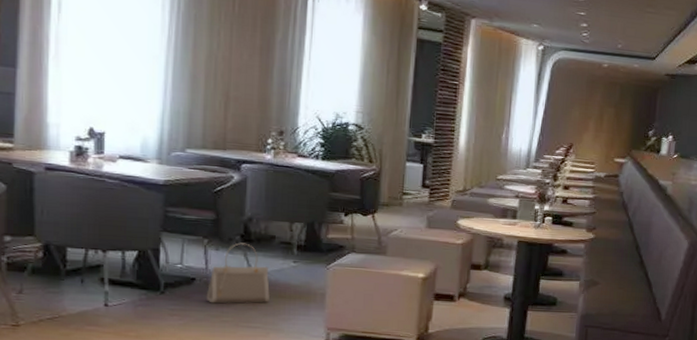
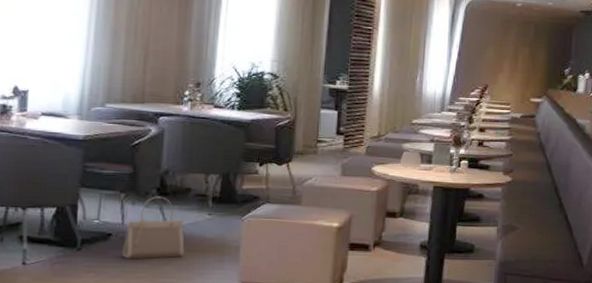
sugar bowl: none [485,204,507,224] -> present [399,149,422,169]

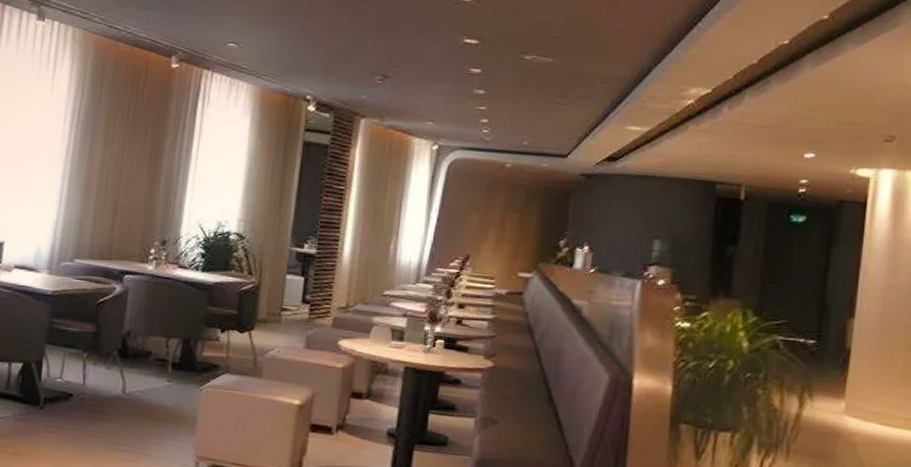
handbag: present [122,196,185,259] -> none [82,358,143,424]

